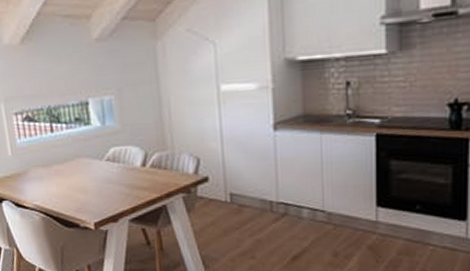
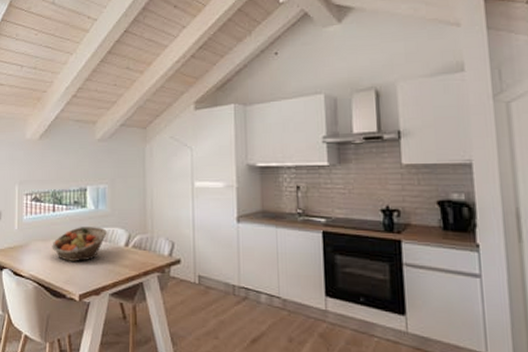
fruit basket: none [55,146,119,188] -> present [52,227,107,261]

